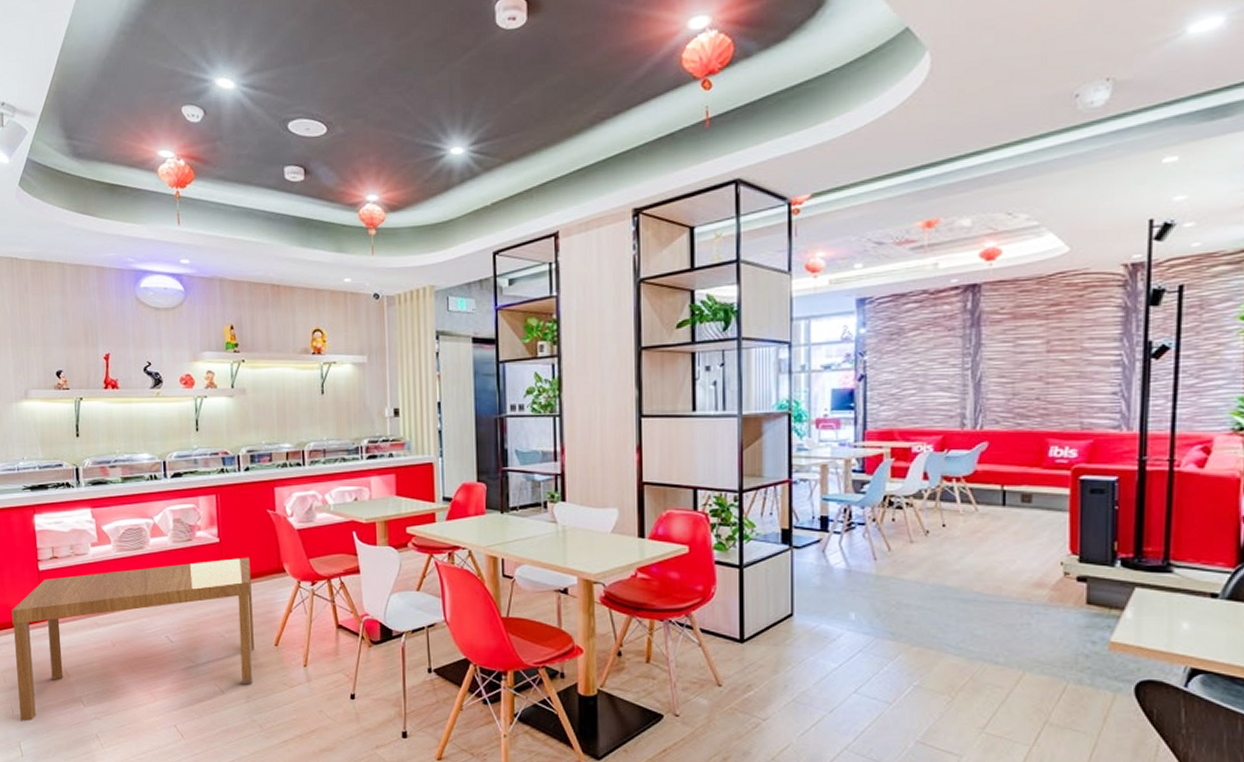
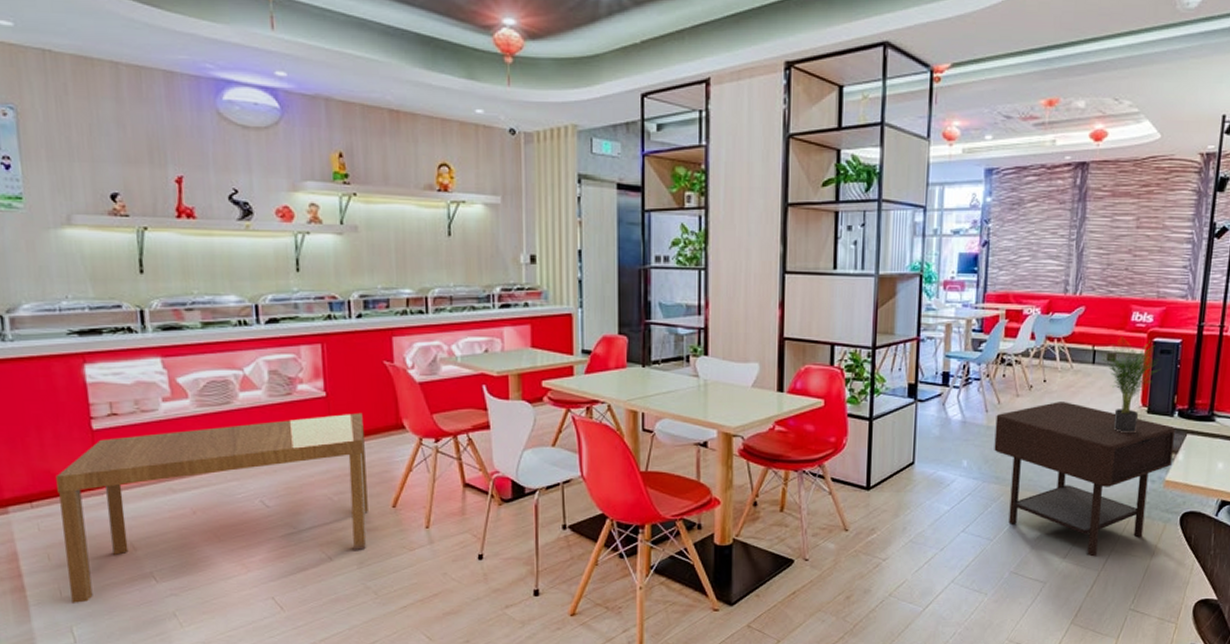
side table: none [886,549,1118,729] -> present [994,402,1175,557]
potted plant: none [1013,474,1092,586] -> present [1101,336,1160,434]

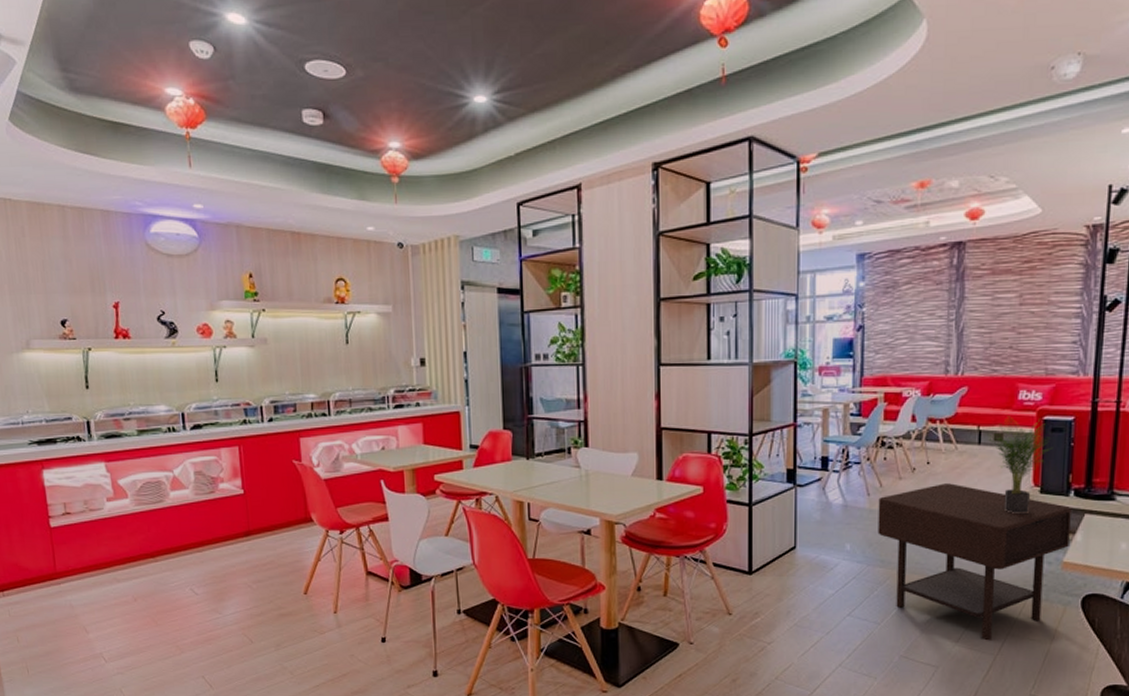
dining table: present [56,412,368,603] -> none [22,508,283,680]

